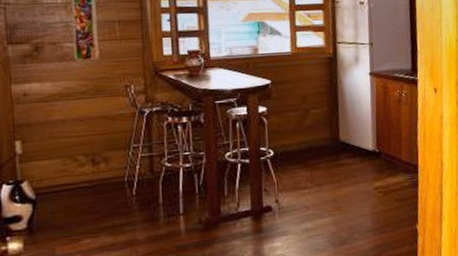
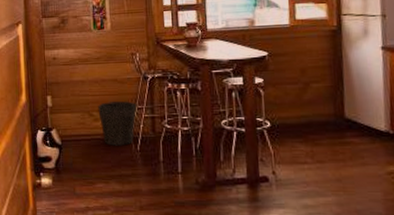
waste bin: none [84,140,132,193] -> present [98,101,137,146]

